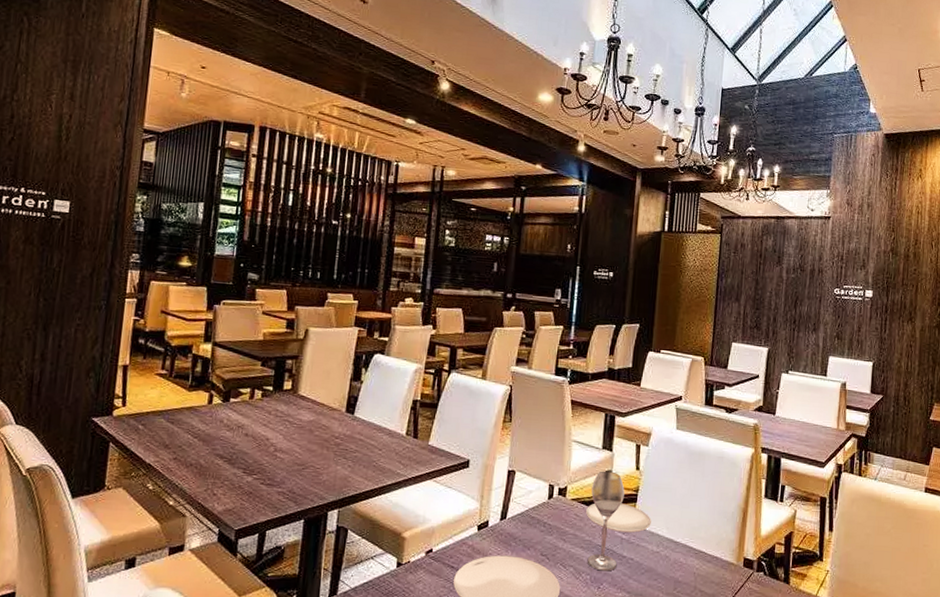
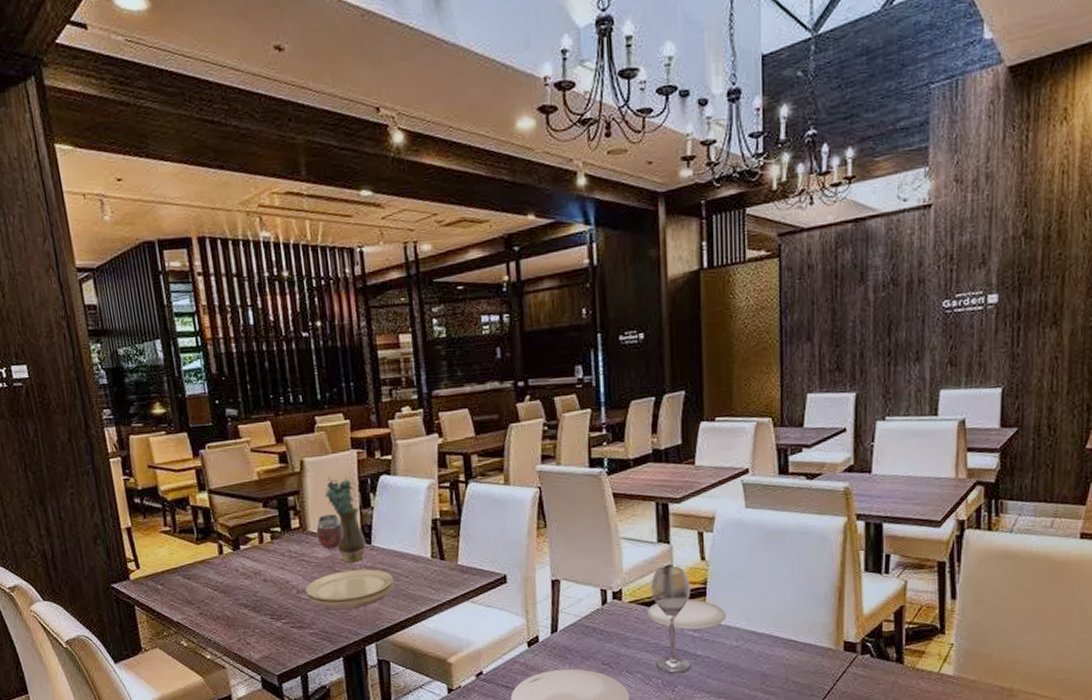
plate: none [282,436,368,474] -> present [305,569,395,610]
wineglass: none [305,381,331,438] -> present [316,514,343,574]
vase: none [321,348,350,429] -> present [324,477,367,563]

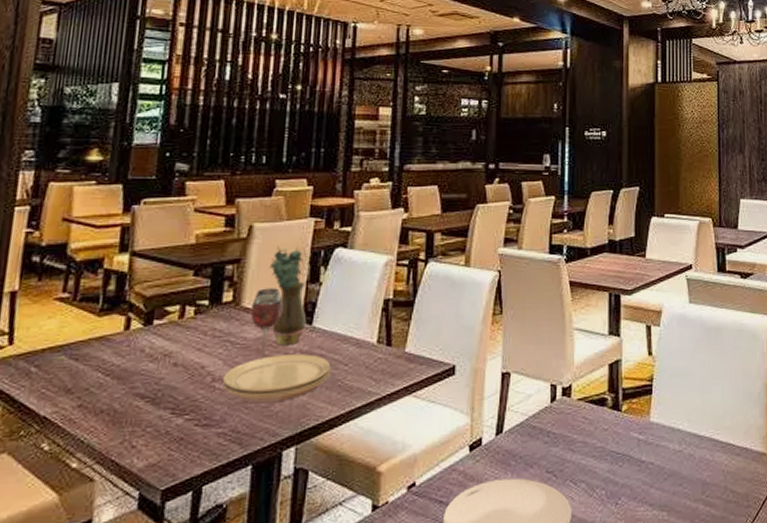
plate: present [648,599,726,630] -> none [596,397,670,432]
wineglass: present [651,566,692,674] -> none [600,360,637,483]

